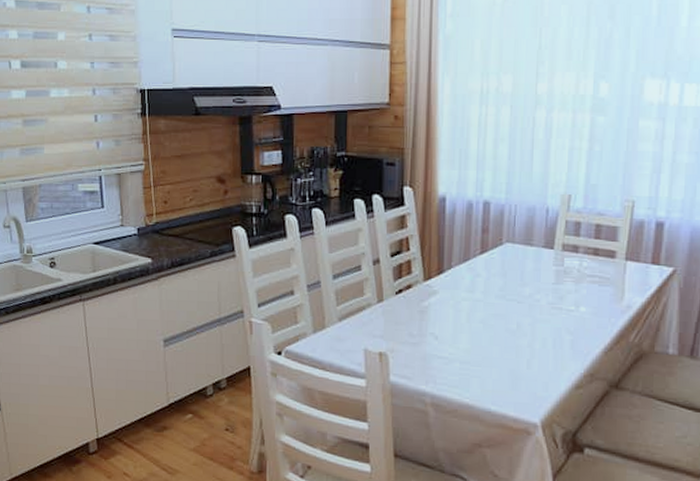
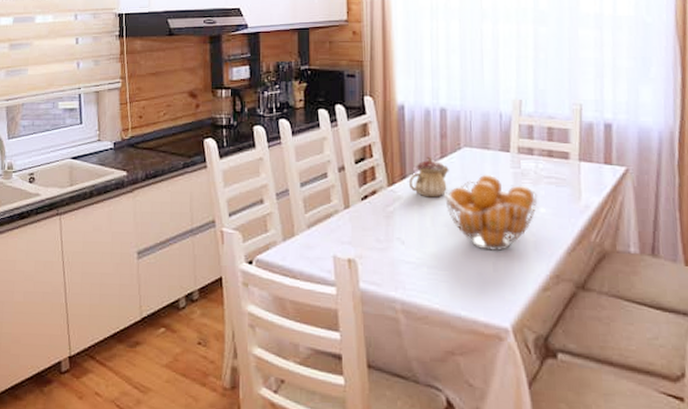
teapot: none [445,251,489,294] -> present [408,156,449,198]
fruit basket: none [481,271,579,349] -> present [443,174,538,252]

